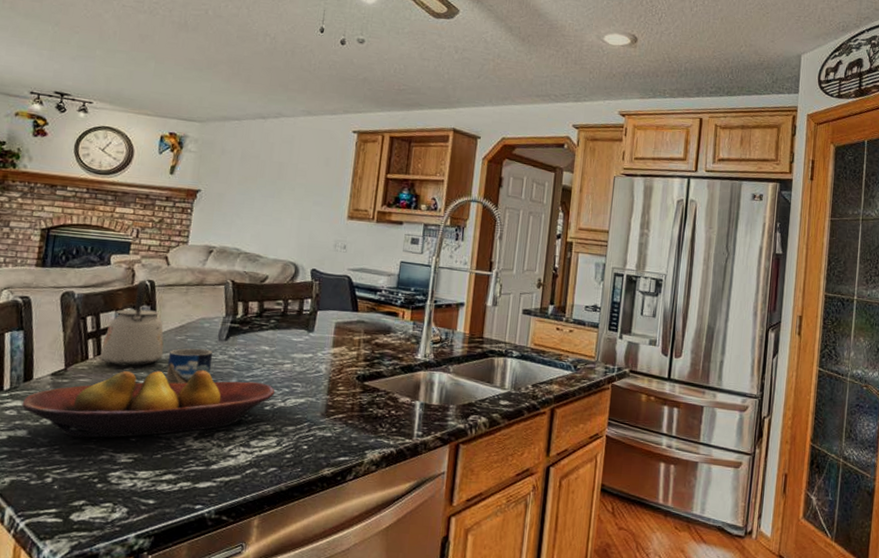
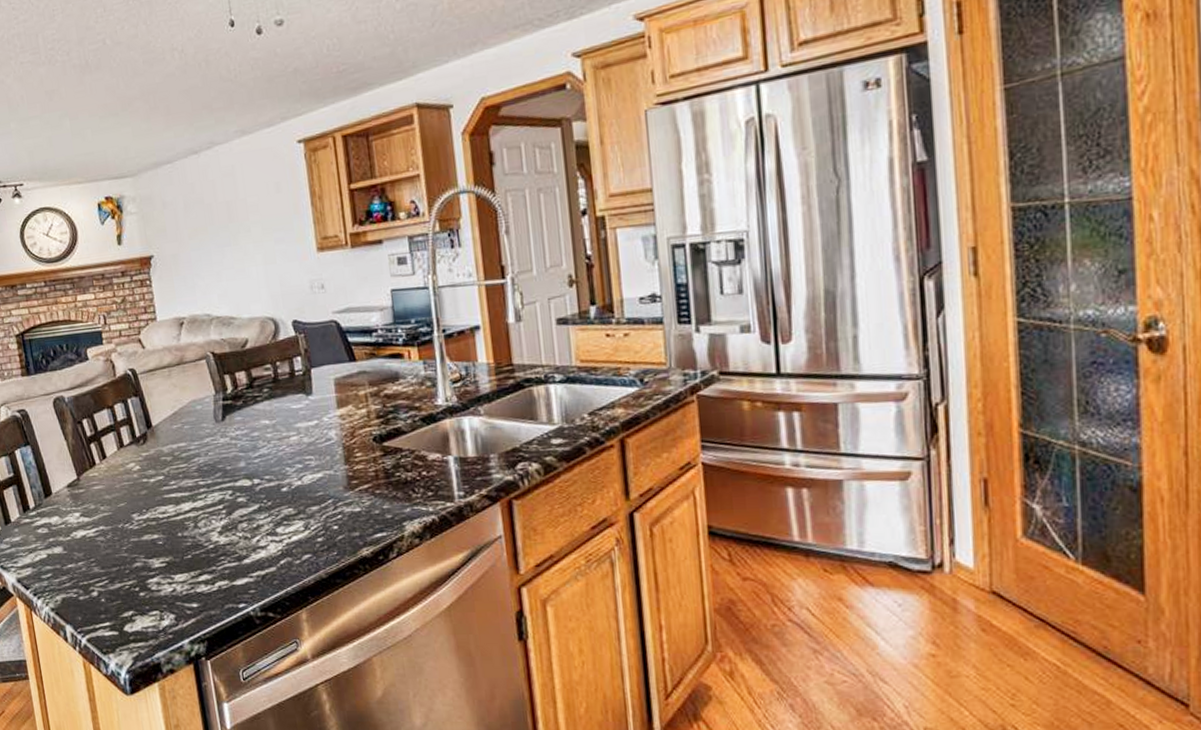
fruit bowl: present [21,369,275,438] -> none [49,457,289,548]
kettle: present [100,280,164,367] -> none [104,370,165,467]
mug: present [165,348,214,385] -> none [170,434,217,478]

